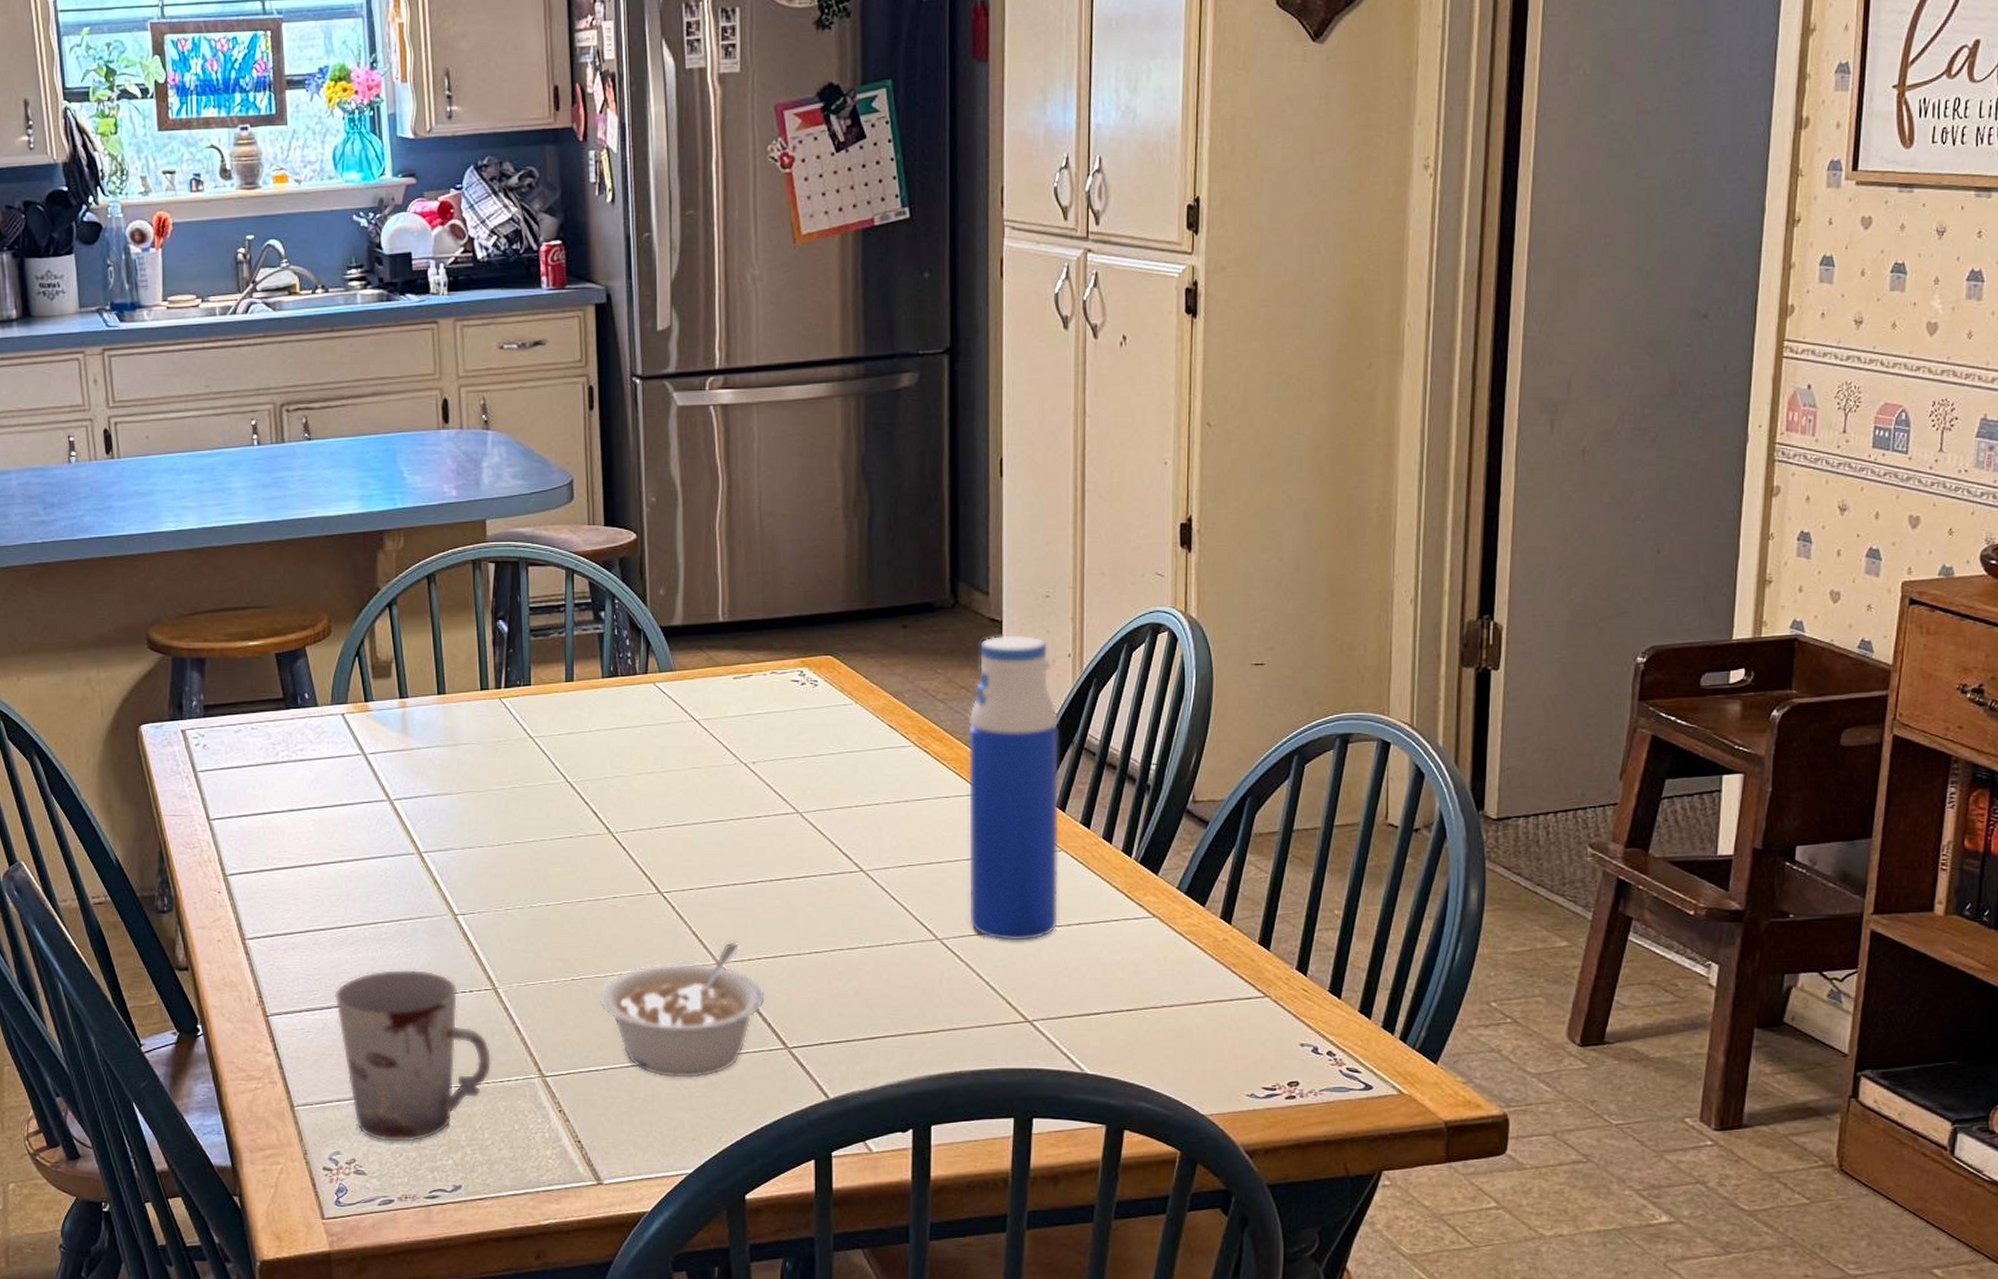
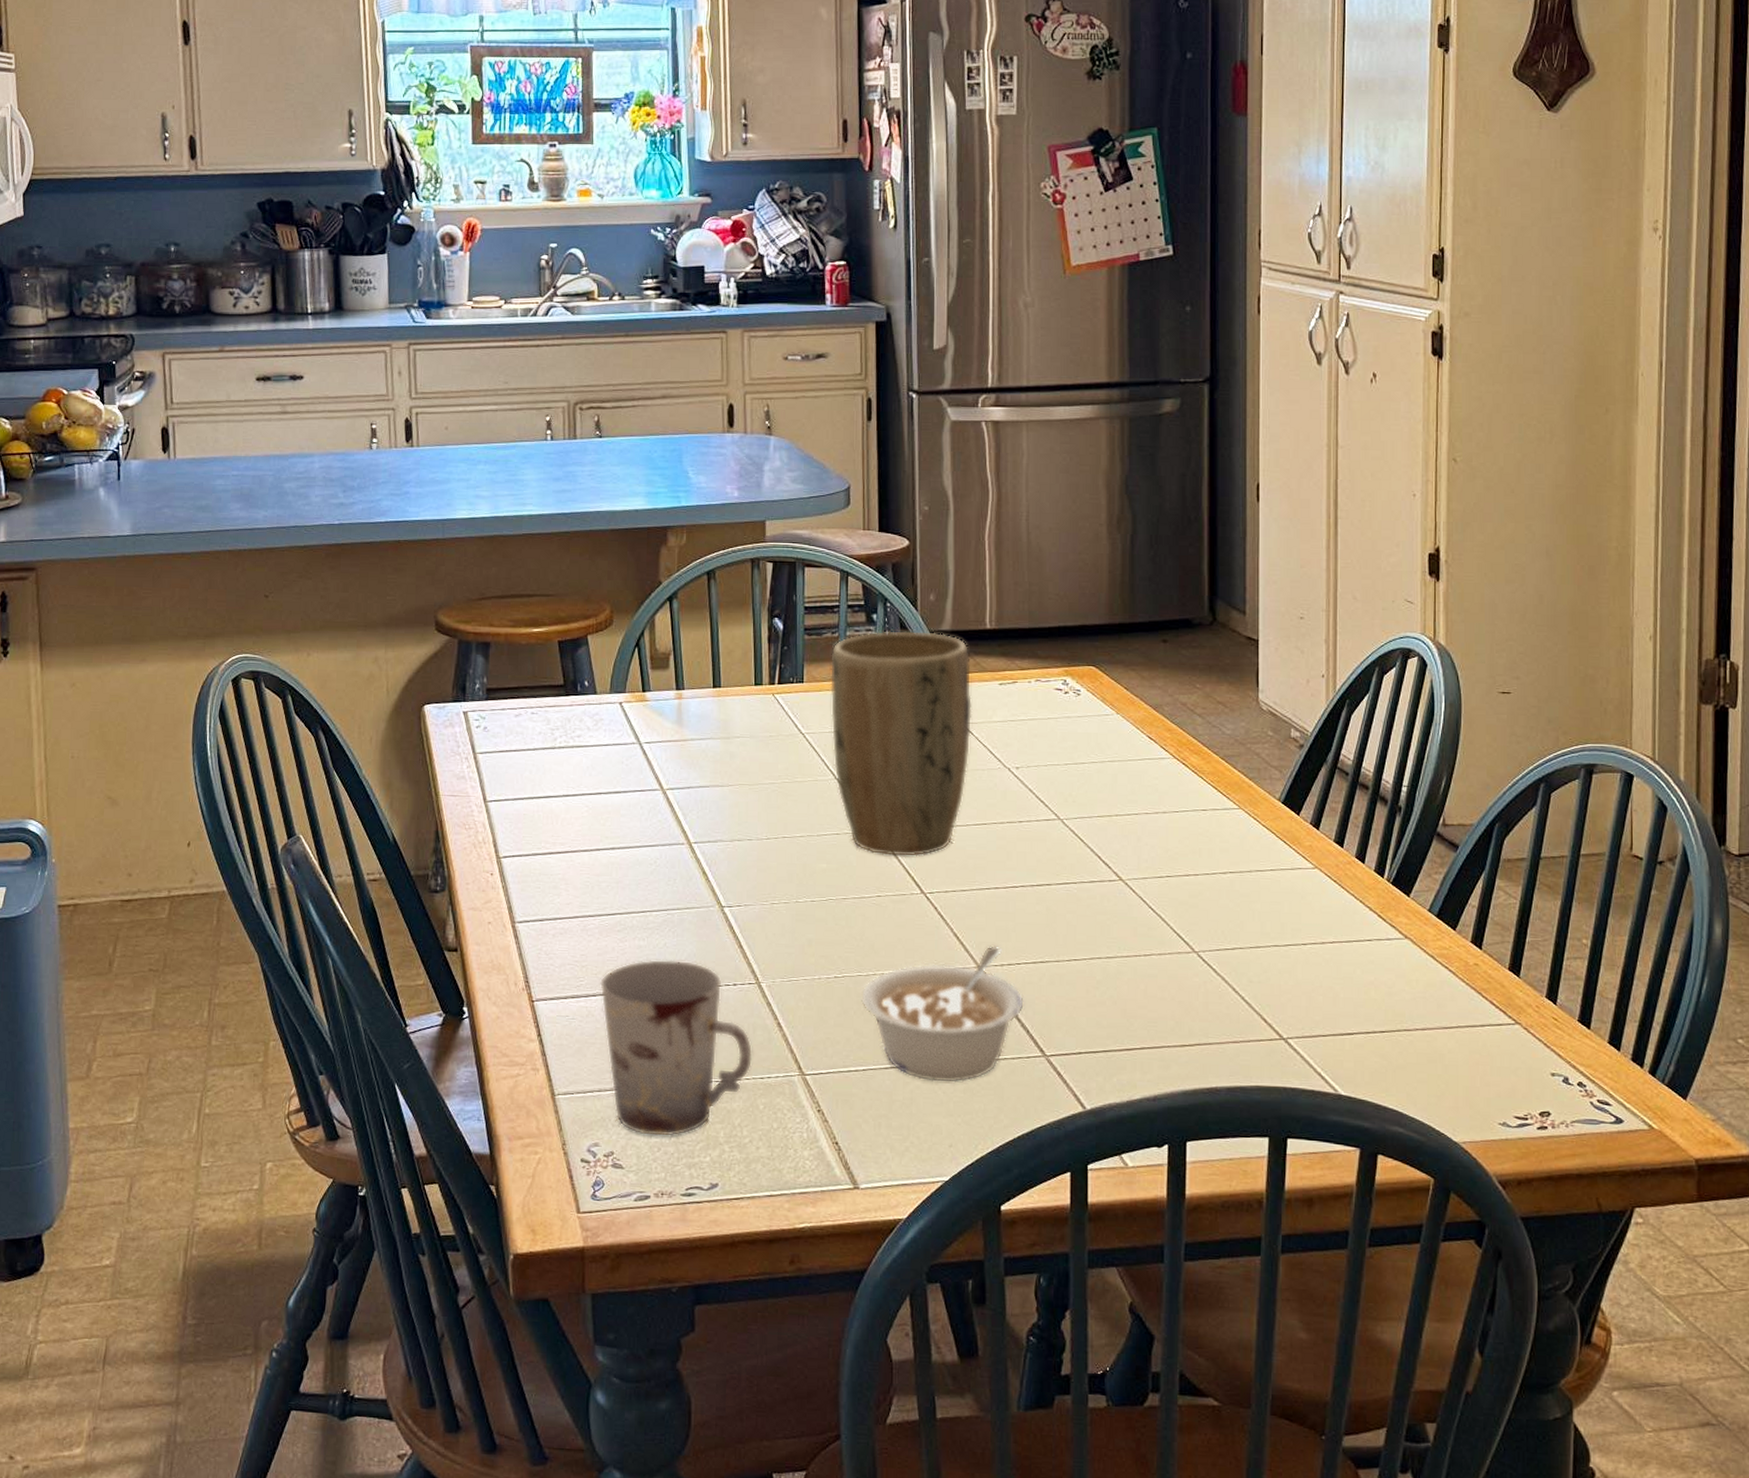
plant pot: none [558,627,707,858] -> present [830,630,973,857]
water bottle: present [968,635,1060,941] -> none [1226,653,1314,957]

